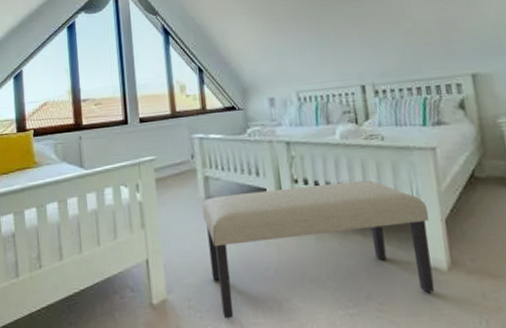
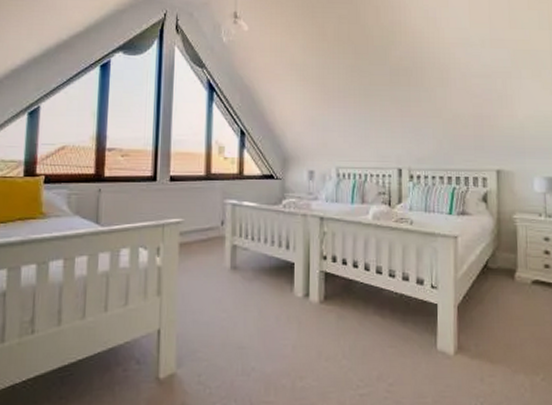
bench: present [202,180,435,319] -> none [226,262,444,397]

